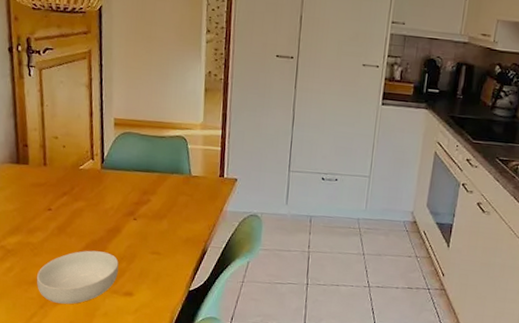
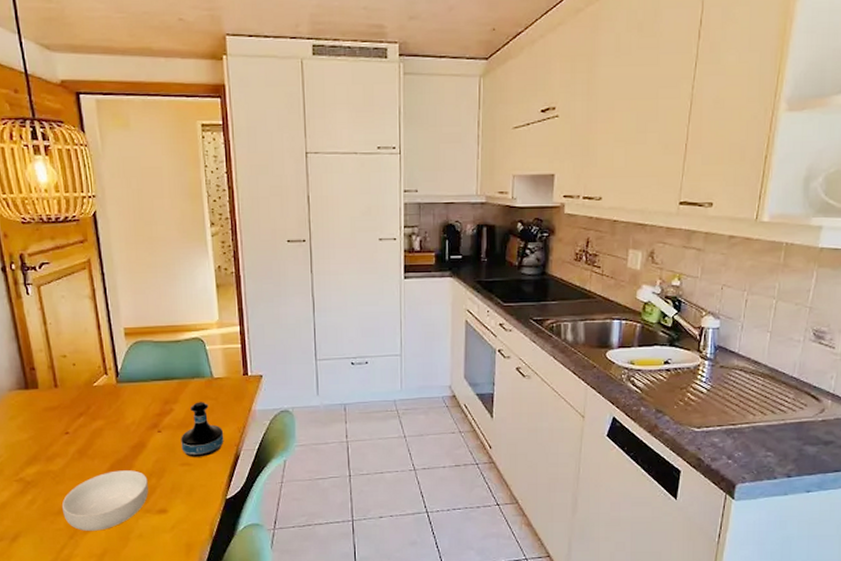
tequila bottle: none [153,196,195,249] -> present [181,402,224,457]

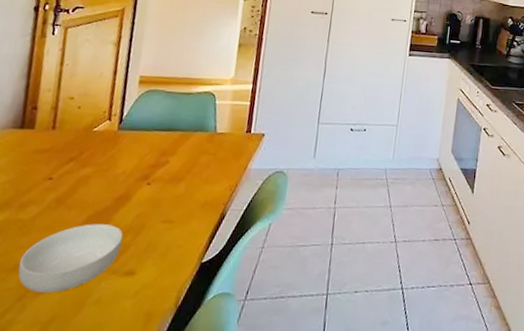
tequila bottle: present [181,402,224,457] -> none [167,156,215,215]

